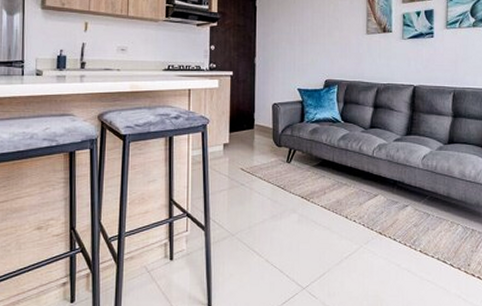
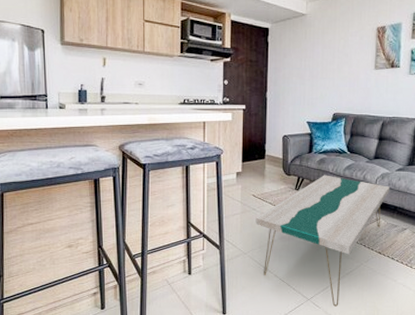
coffee table: none [244,146,387,297] -> present [255,175,389,307]

